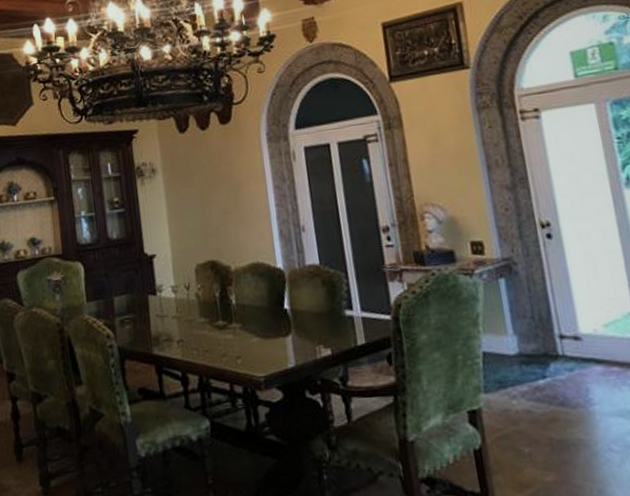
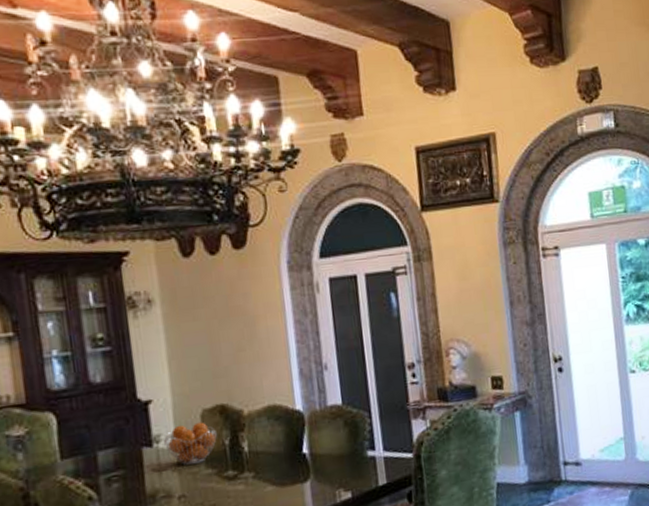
fruit basket: none [164,275,210,313] -> present [163,422,218,465]

